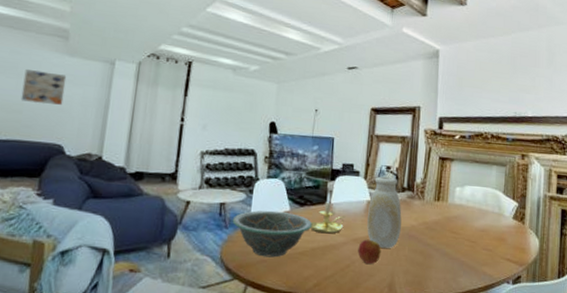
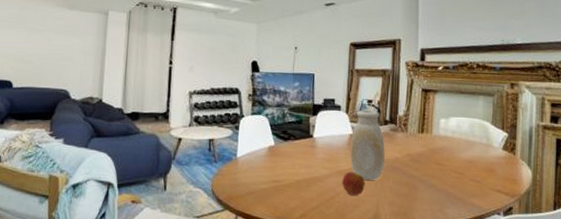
wall art: present [20,69,67,105] -> none [31,24,68,54]
decorative bowl: present [232,210,313,258] -> none [221,145,297,190]
candle holder: present [310,193,346,234] -> none [294,128,329,167]

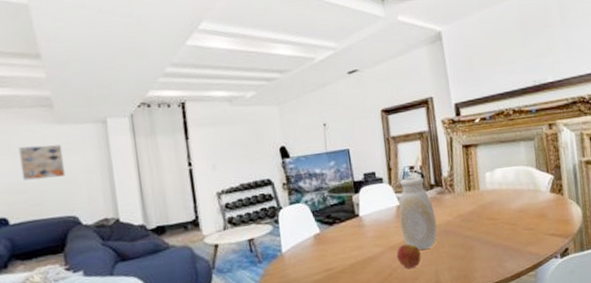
wall art: none [31,24,68,54] -> present [18,145,66,181]

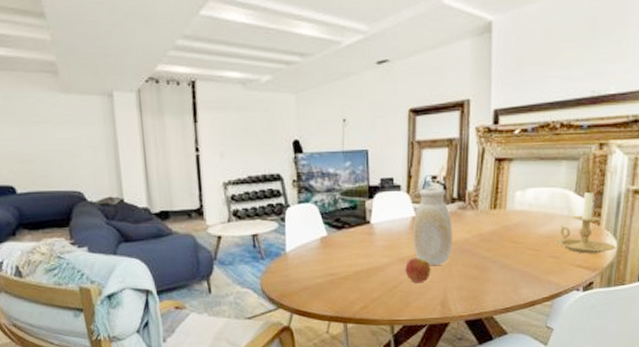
wall art: present [18,145,66,181] -> none [24,114,71,150]
candle holder: none [527,165,581,223] -> present [555,190,616,254]

